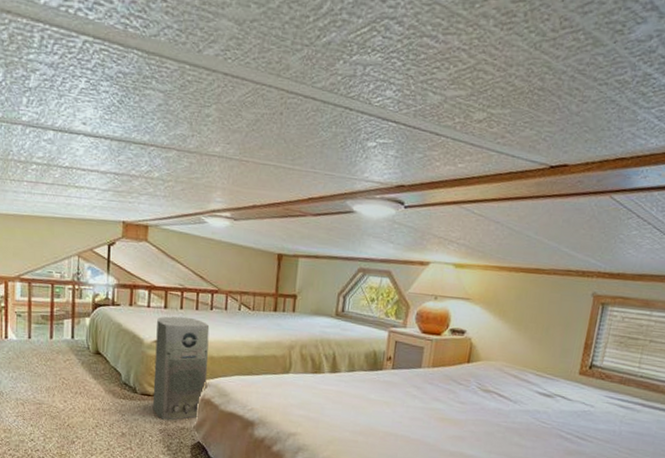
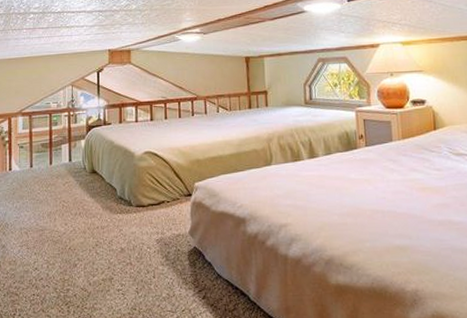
air purifier: present [152,316,210,421] -> none [145,125,196,229]

